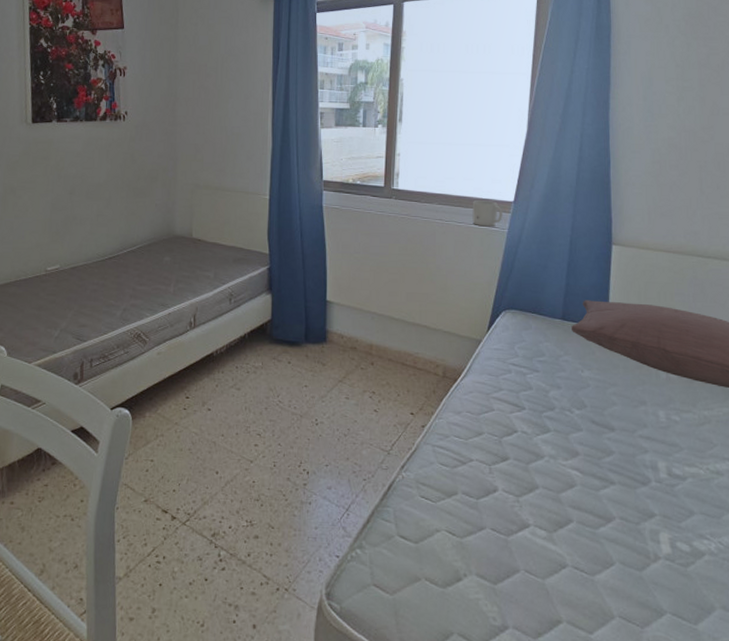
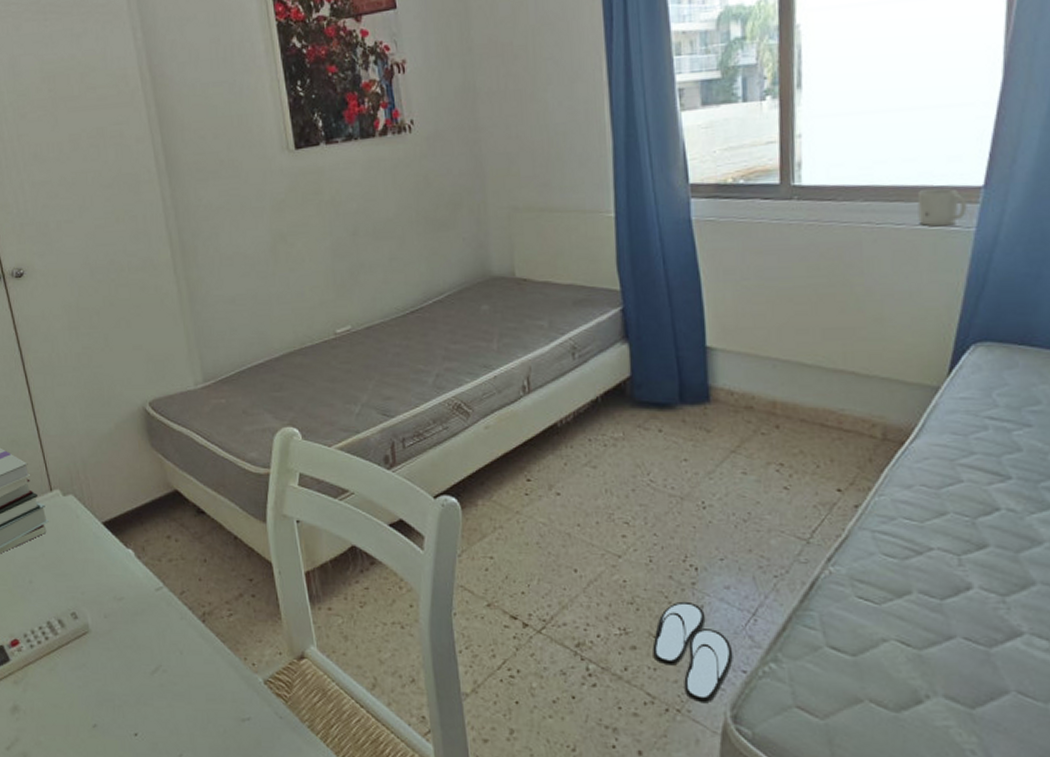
slippers: none [270,499,330,583] -> present [652,601,733,704]

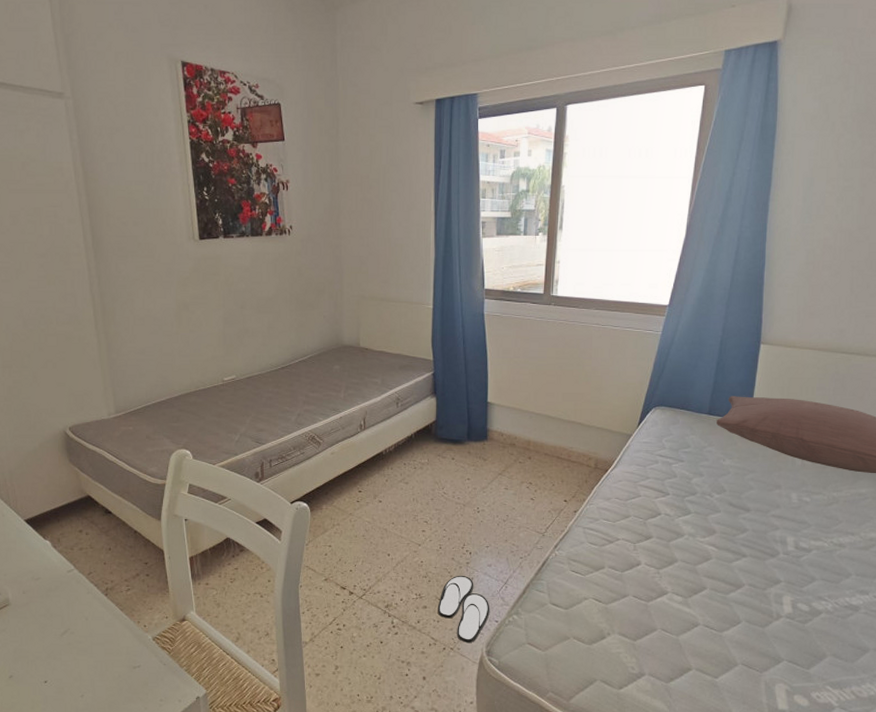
mug: present [917,188,967,227] -> none [628,305,658,330]

